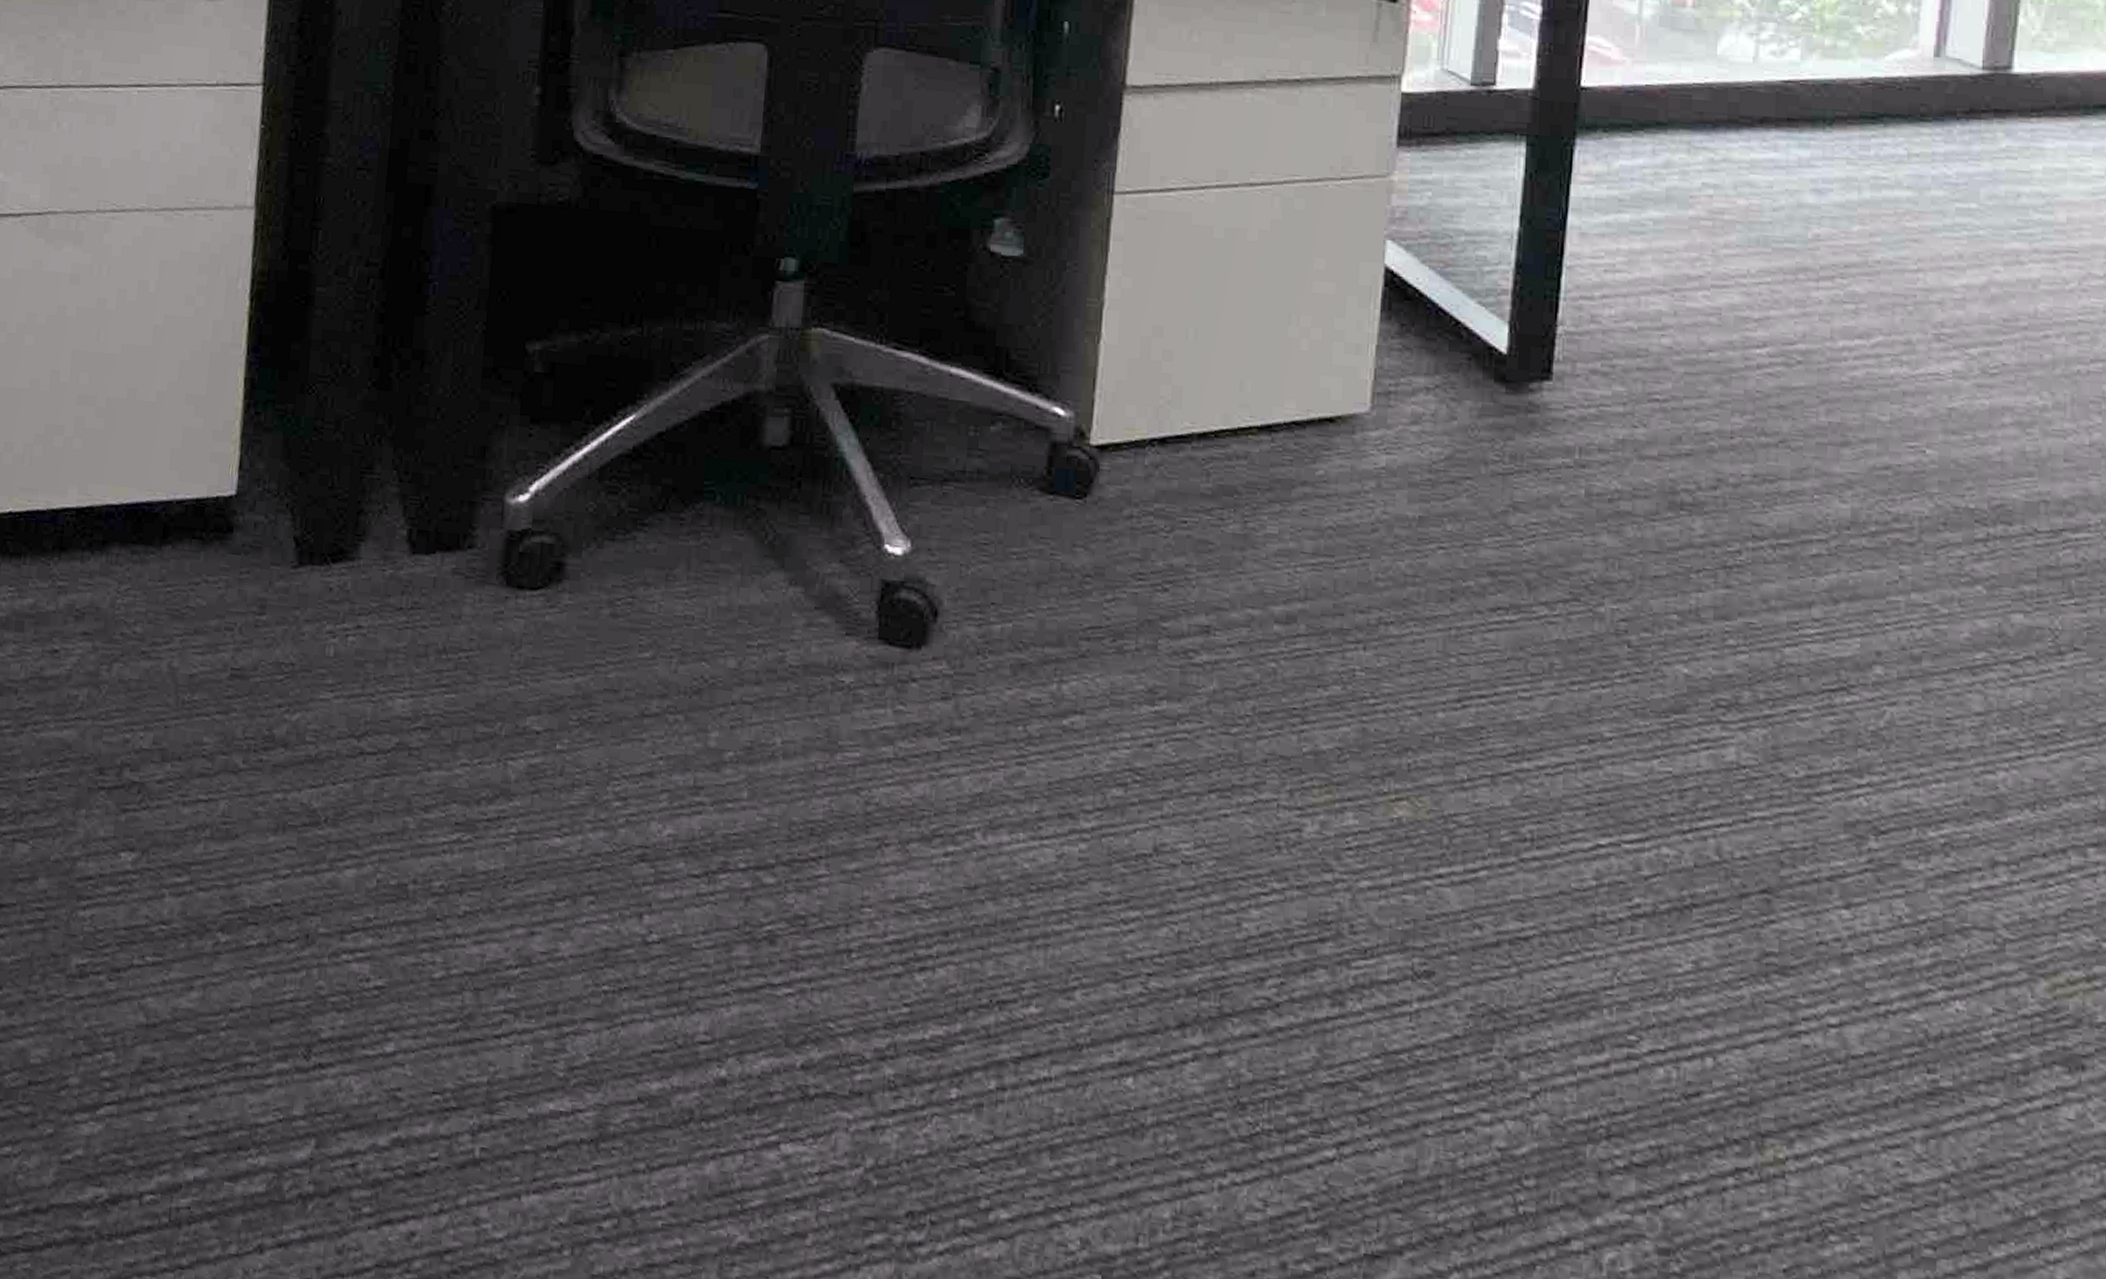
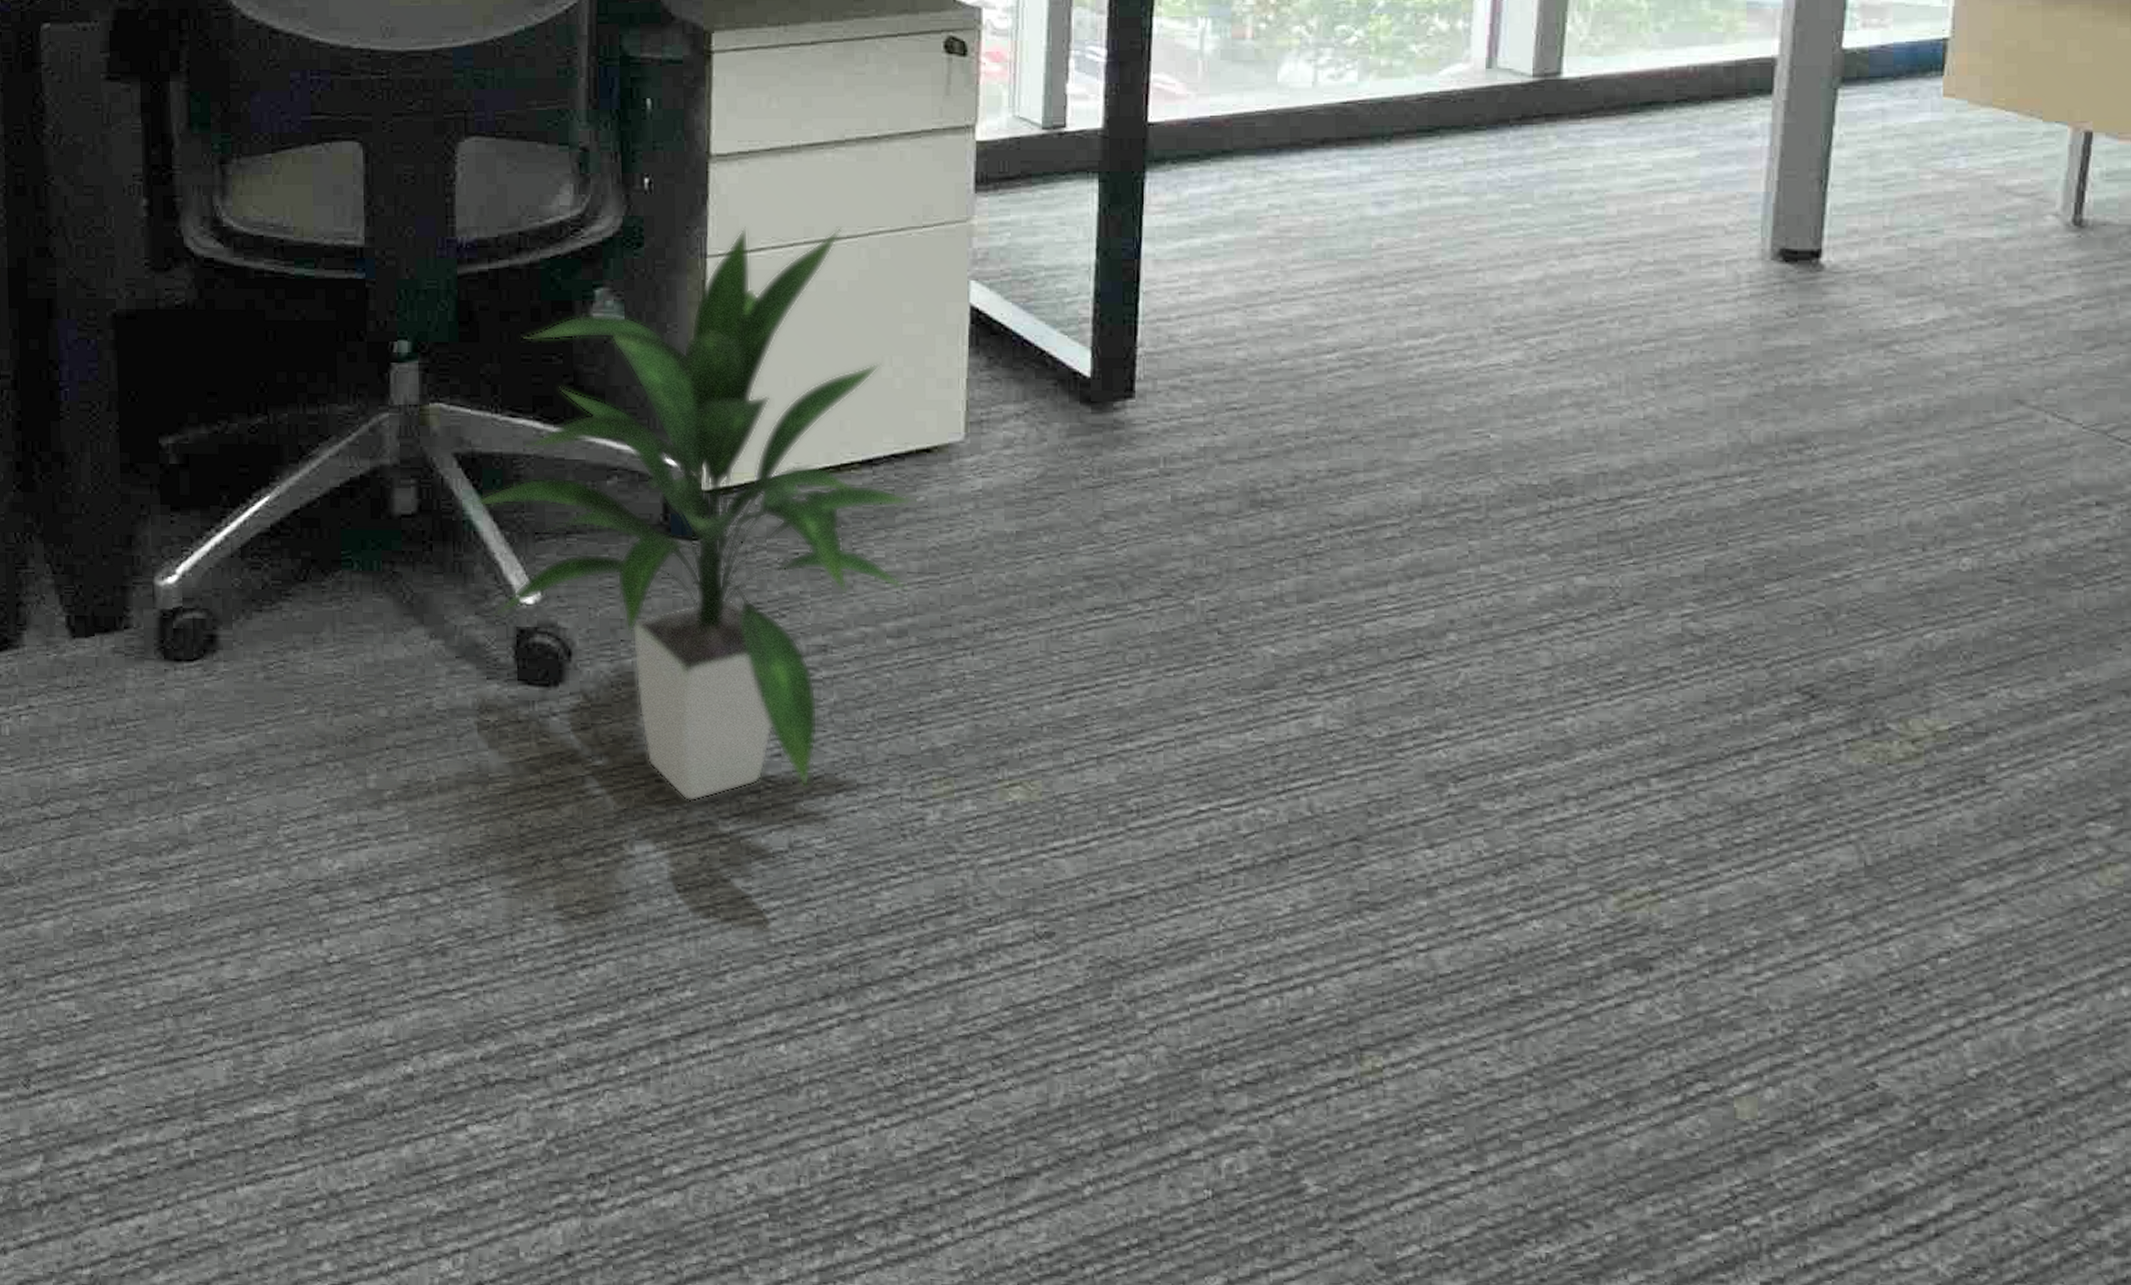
indoor plant: none [836,164,1317,791] -> present [462,226,918,802]

